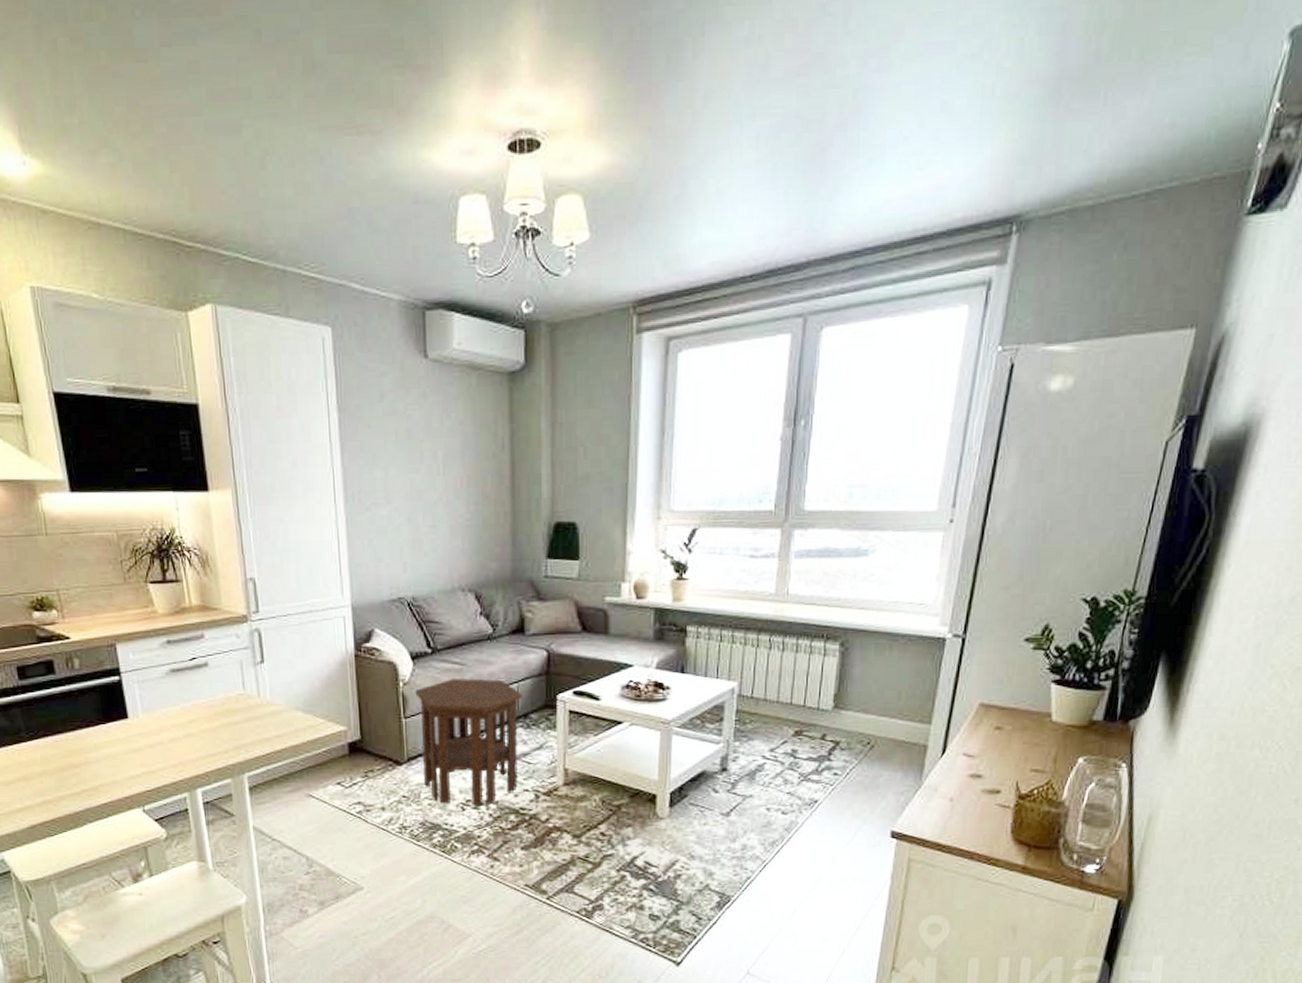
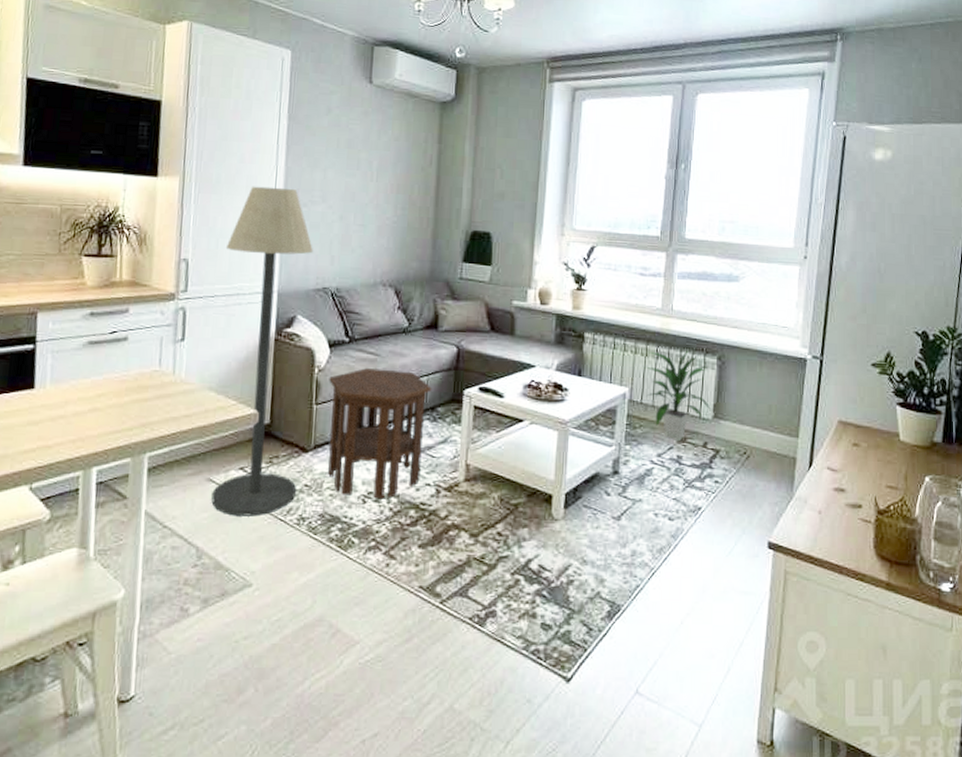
floor lamp: none [291,491,396,828] -> present [211,186,313,516]
indoor plant: none [757,637,832,735] -> present [646,350,712,442]

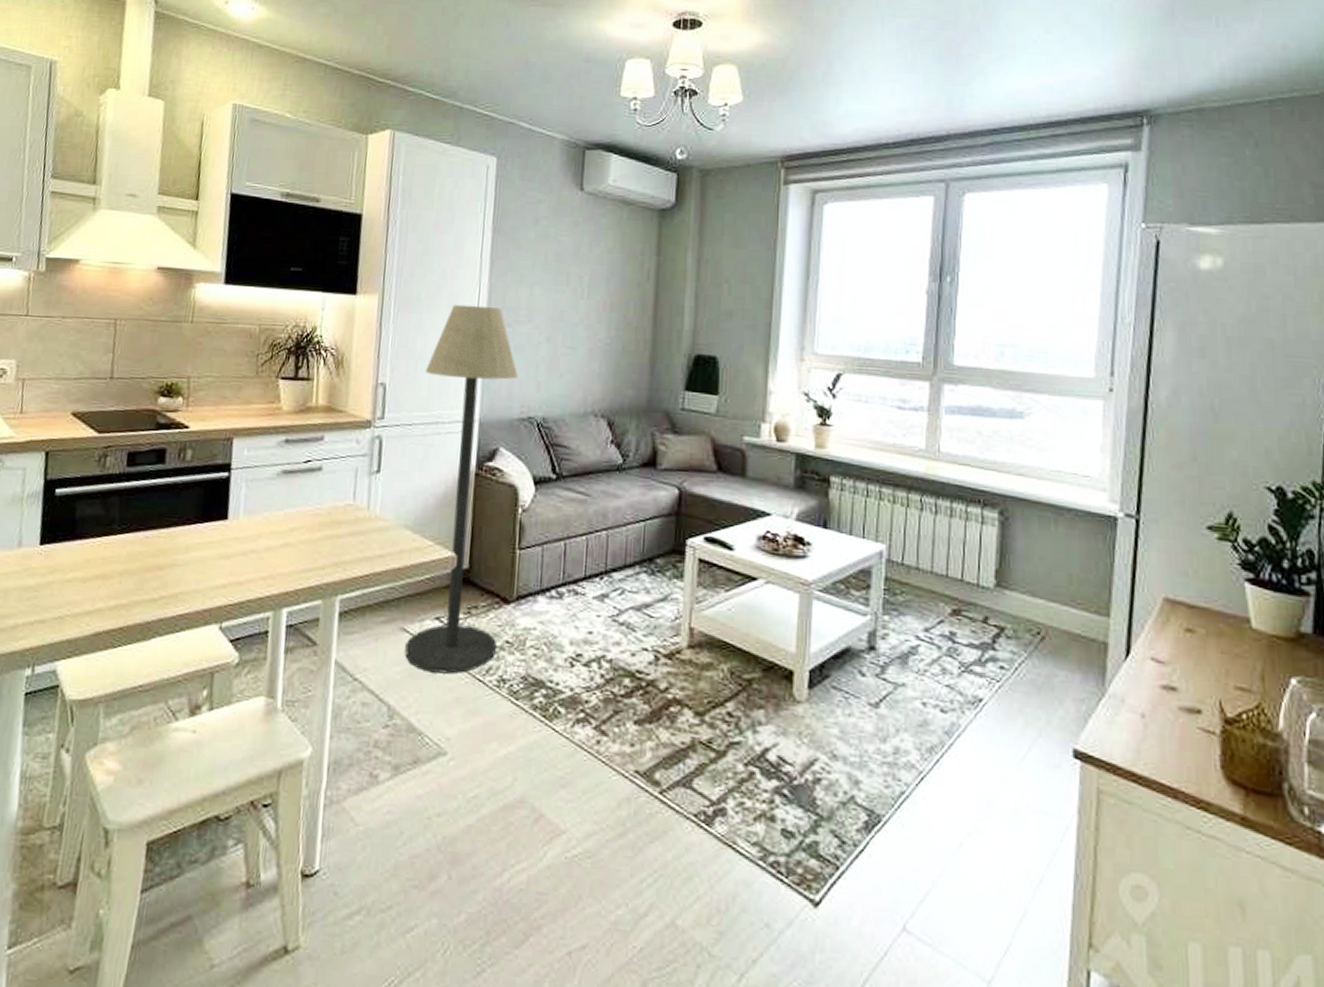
side table: present [328,368,432,499] -> none [532,510,650,664]
indoor plant: present [646,350,712,442] -> none [907,501,993,614]

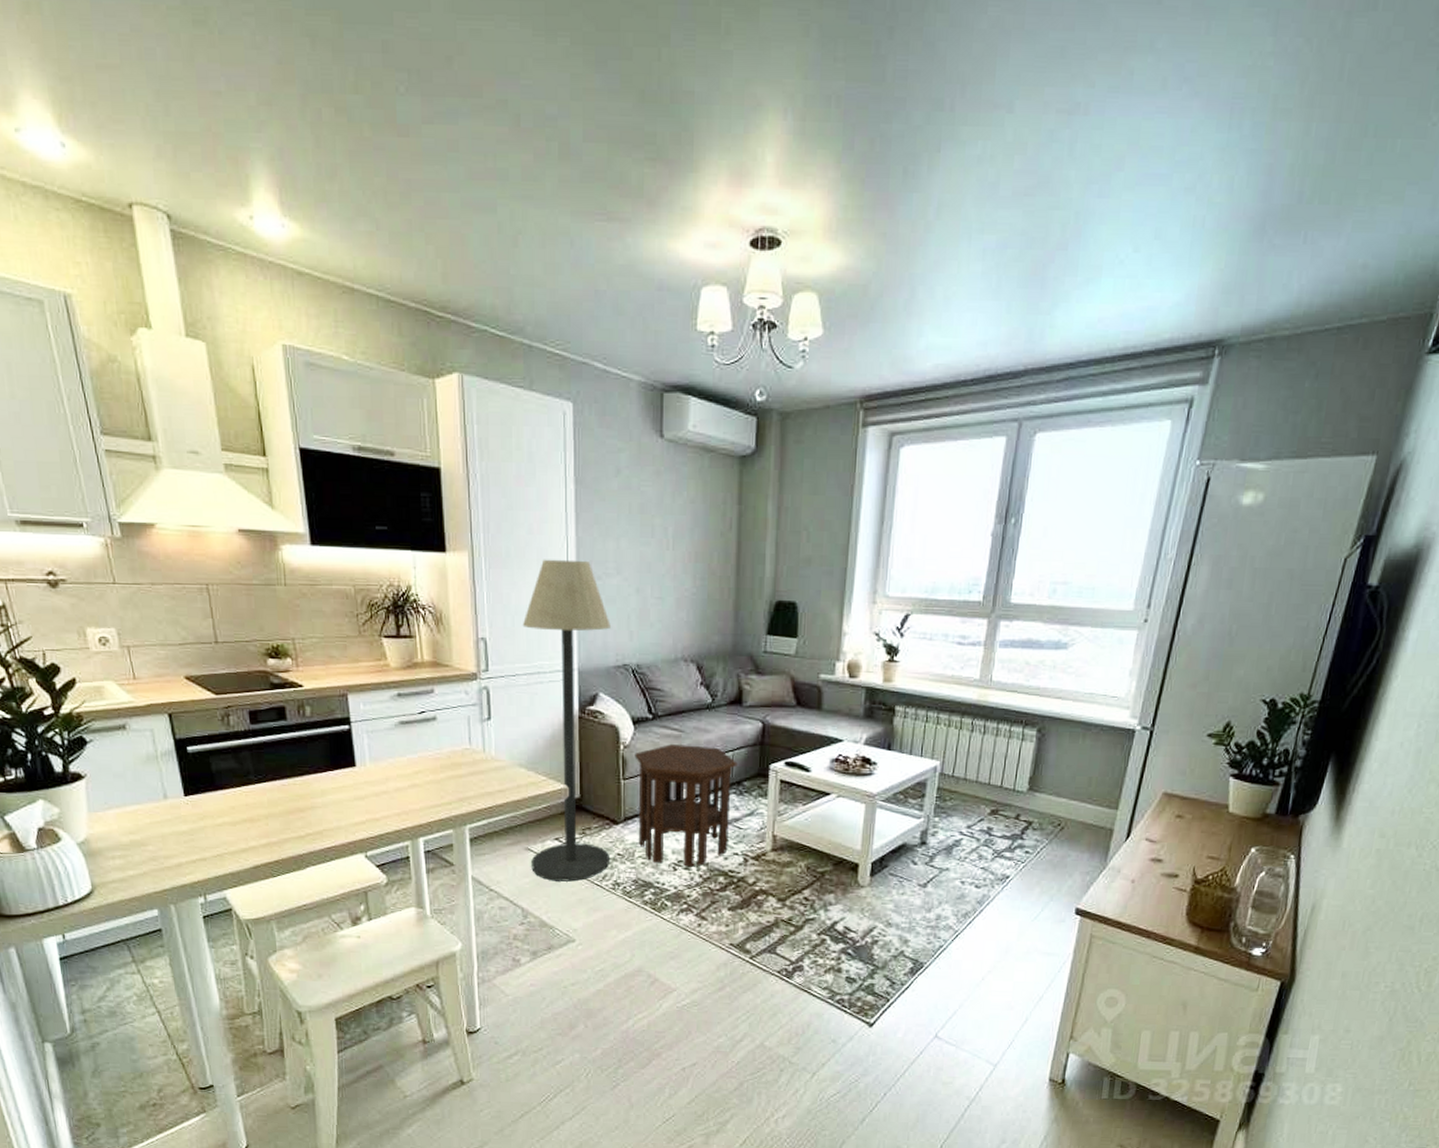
side table: none [532,510,650,664] -> present [635,744,738,867]

